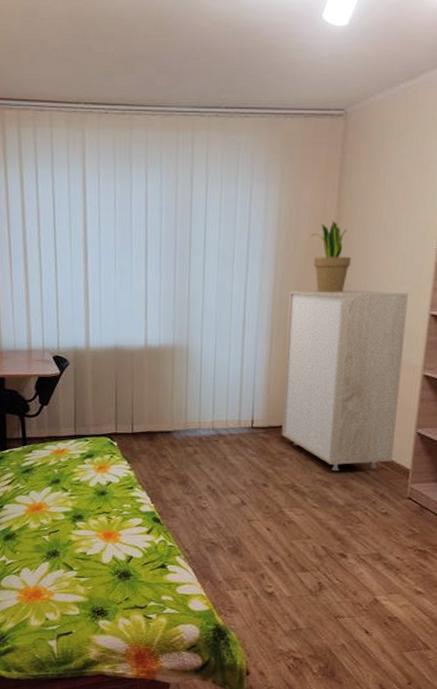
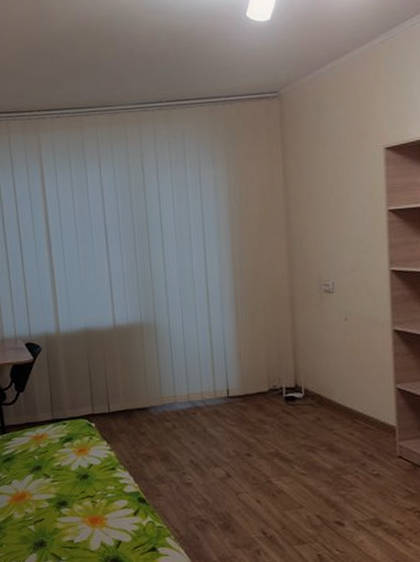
storage cabinet: present [281,290,409,471] -> none [248,252,376,434]
potted plant: present [311,221,352,293] -> none [262,192,305,259]

